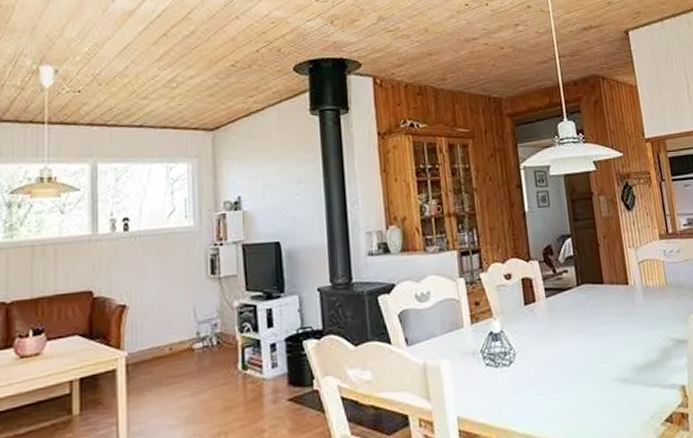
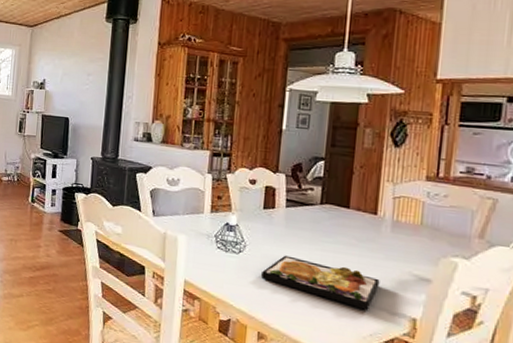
food plate: none [536,348,647,391] -> present [260,255,380,310]

